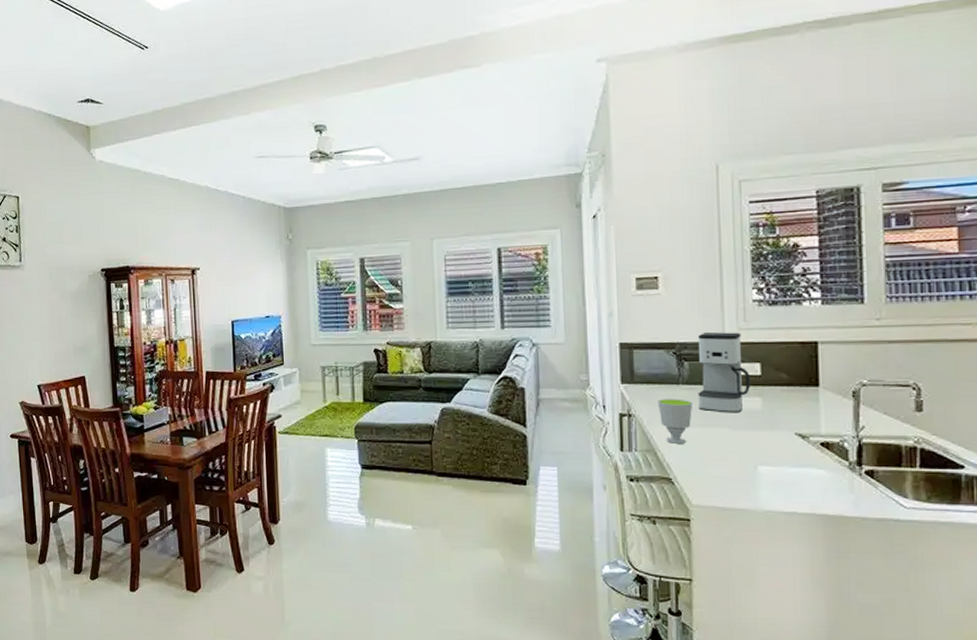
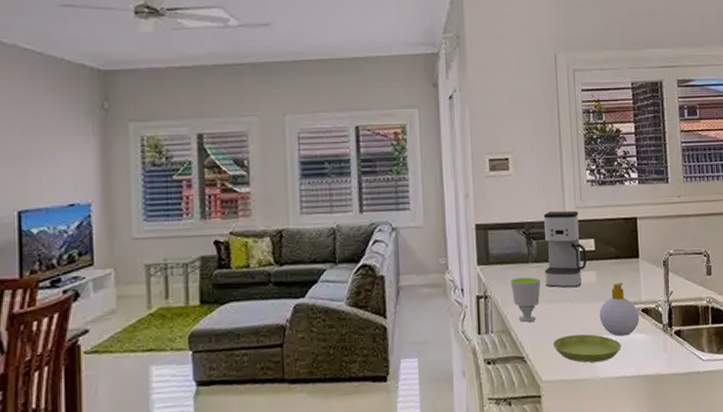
saucer: none [705,461,792,494] -> present [552,334,621,363]
soap bottle: none [764,411,818,470] -> present [599,282,640,337]

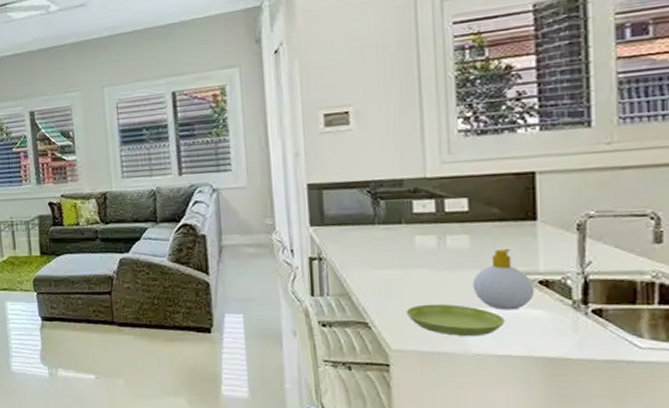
cup: present [510,277,541,322] -> none [351,239,390,287]
coffee maker: present [543,210,588,288] -> none [394,166,457,253]

